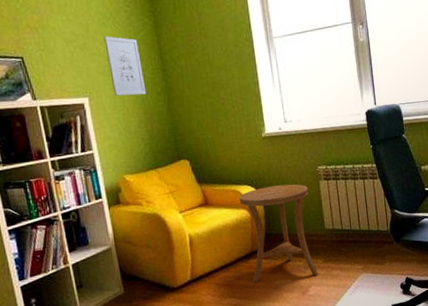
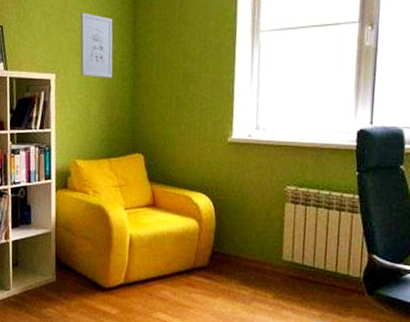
side table: present [239,184,318,282] -> none [189,198,271,312]

